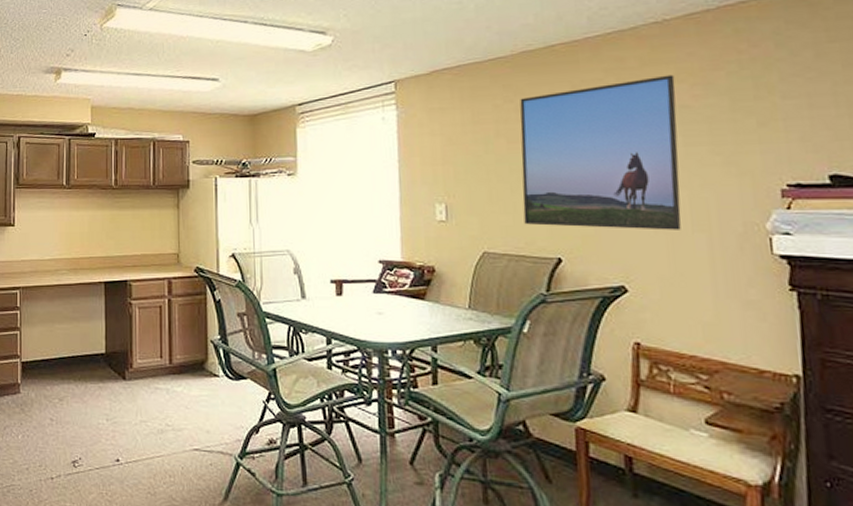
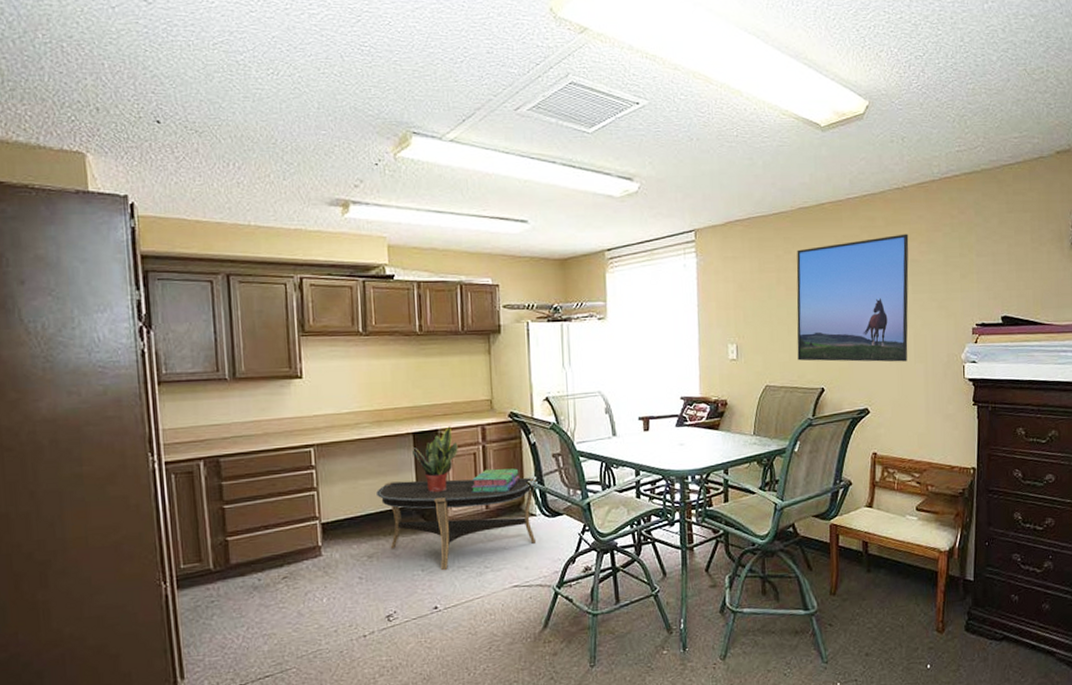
coffee table: none [70,328,220,423] -> present [376,477,537,571]
potted plant: none [102,276,145,343] -> present [411,425,458,493]
stack of books: none [156,323,203,349] -> present [471,468,520,493]

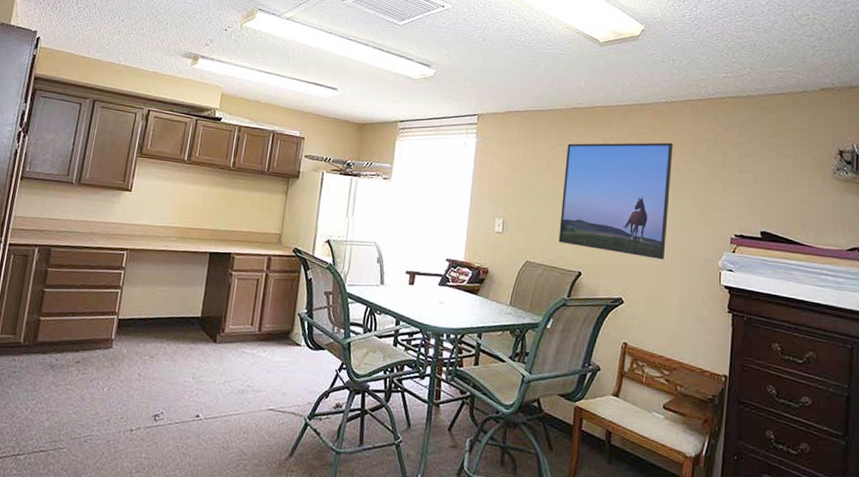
coffee table: present [376,477,537,571] -> none [169,292,307,383]
potted plant: present [411,425,458,493] -> none [205,251,245,309]
stack of books: present [471,468,520,493] -> none [249,295,293,319]

